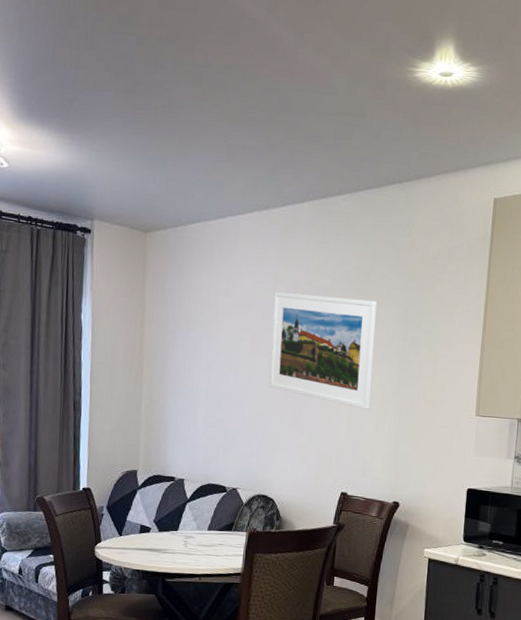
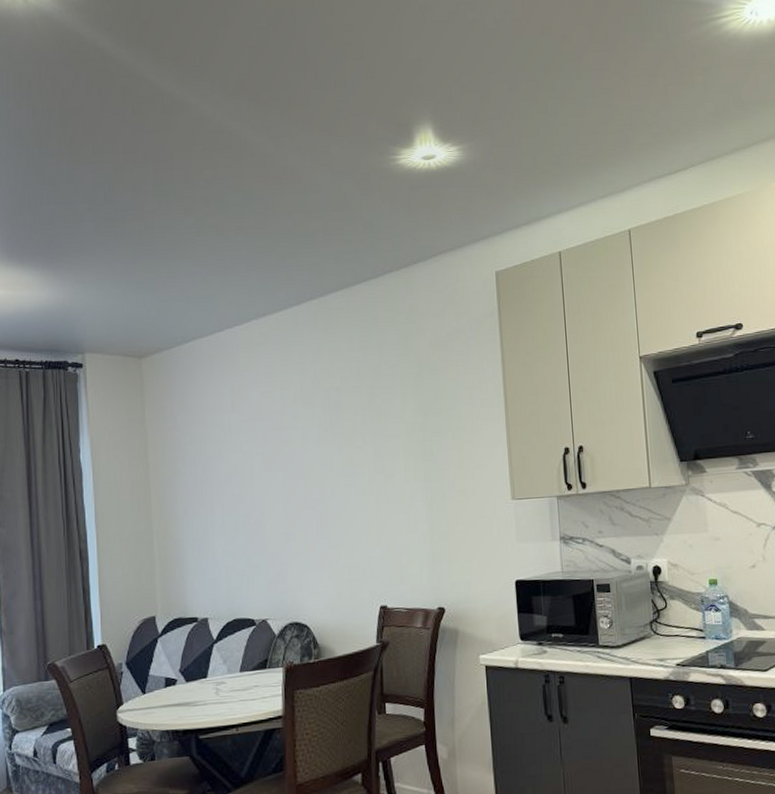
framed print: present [269,292,377,409] -> none [282,394,399,511]

